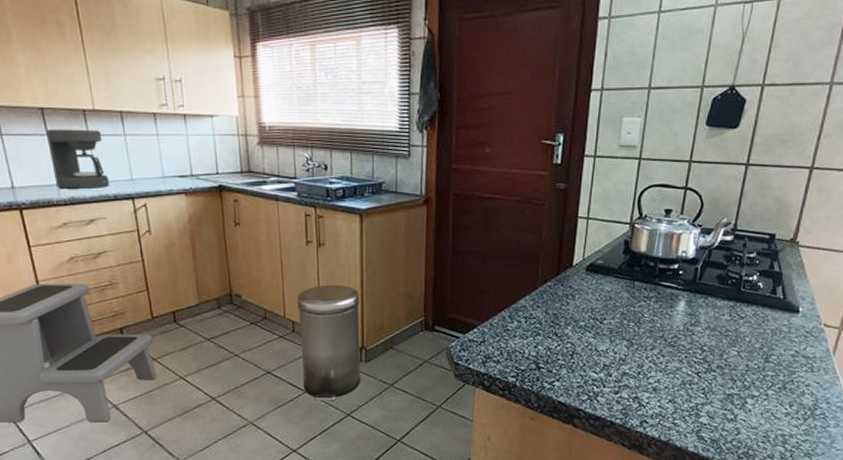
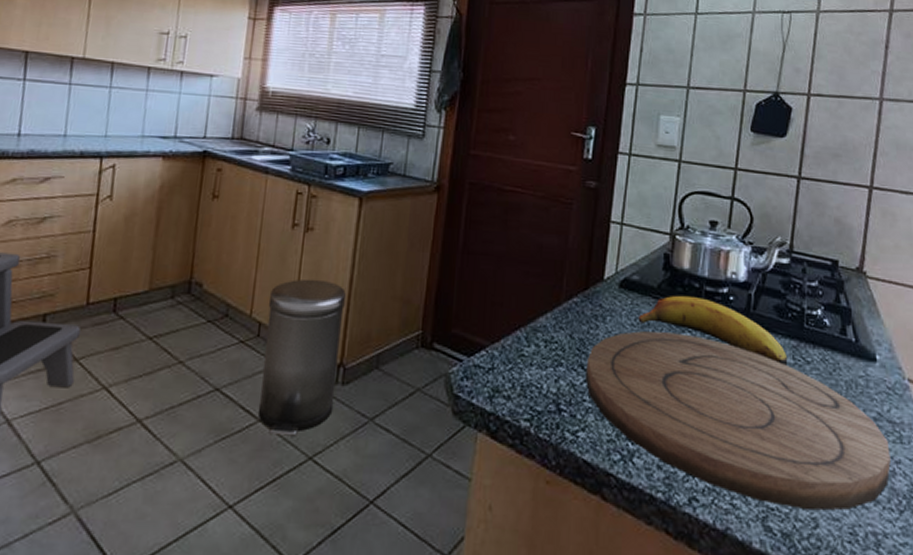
coffee maker: present [46,129,110,190] -> none [18,74,86,143]
cutting board: none [559,303,802,423] -> present [586,331,891,510]
fruit: none [601,273,726,322] -> present [638,295,788,366]

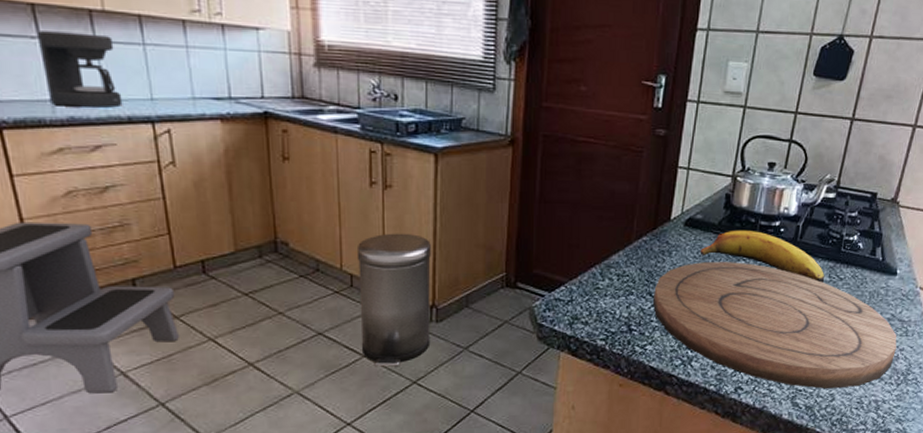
coffee maker: none [18,74,86,143] -> present [38,31,123,109]

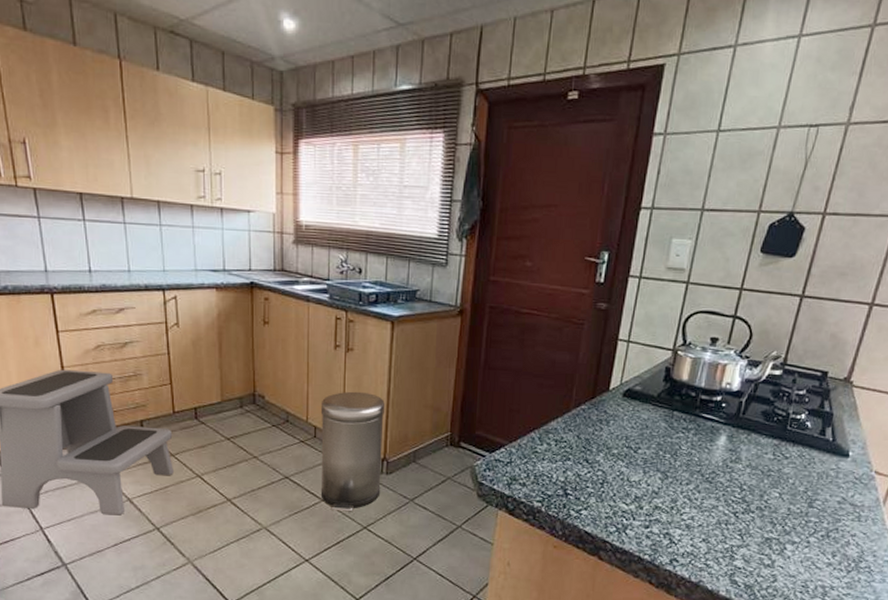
coffee maker: present [38,31,123,109] -> none [83,215,142,278]
cutting board: present [653,262,897,389] -> none [589,432,848,570]
fruit: present [700,230,825,283] -> none [638,402,769,460]

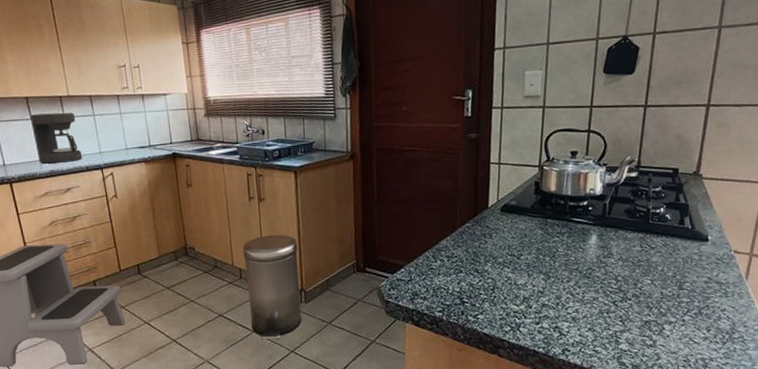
coffee maker: none [83,215,142,278] -> present [30,112,83,164]

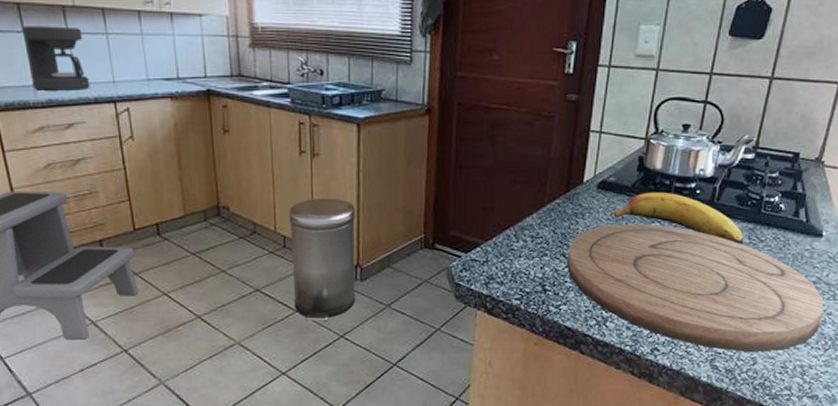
cutting board: none [480,239,717,349] -> present [567,224,824,352]
fruit: none [517,211,637,253] -> present [613,192,744,245]

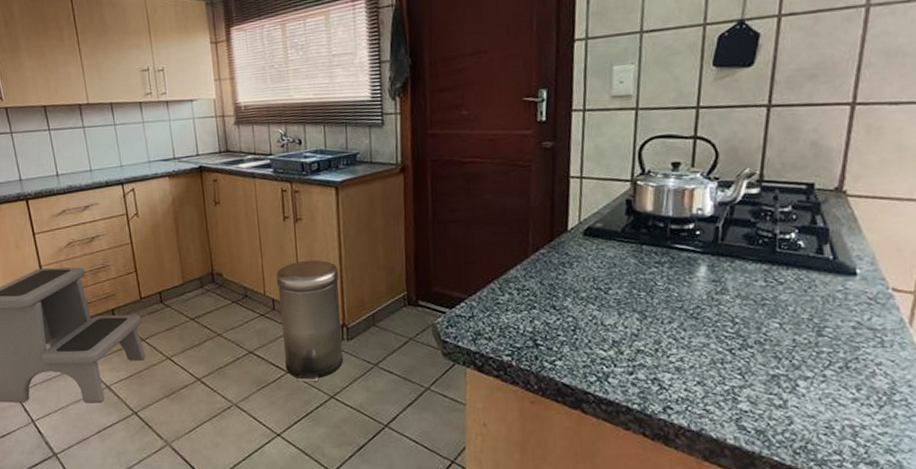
coffee maker: present [22,26,90,92] -> none [48,122,102,179]
cutting board: present [567,224,824,352] -> none [558,270,870,410]
fruit: present [613,192,744,245] -> none [604,235,760,288]

